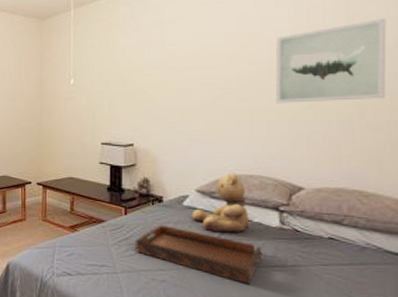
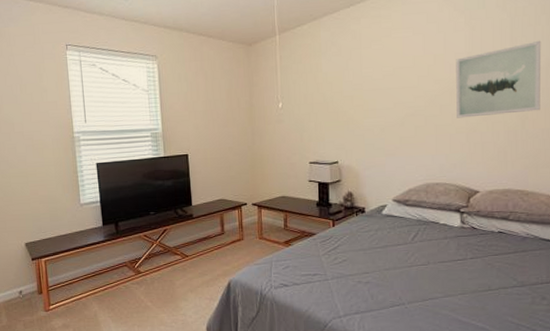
serving tray: present [135,224,262,285] -> none [343,233,448,278]
teddy bear: present [191,171,251,233] -> none [389,181,438,236]

